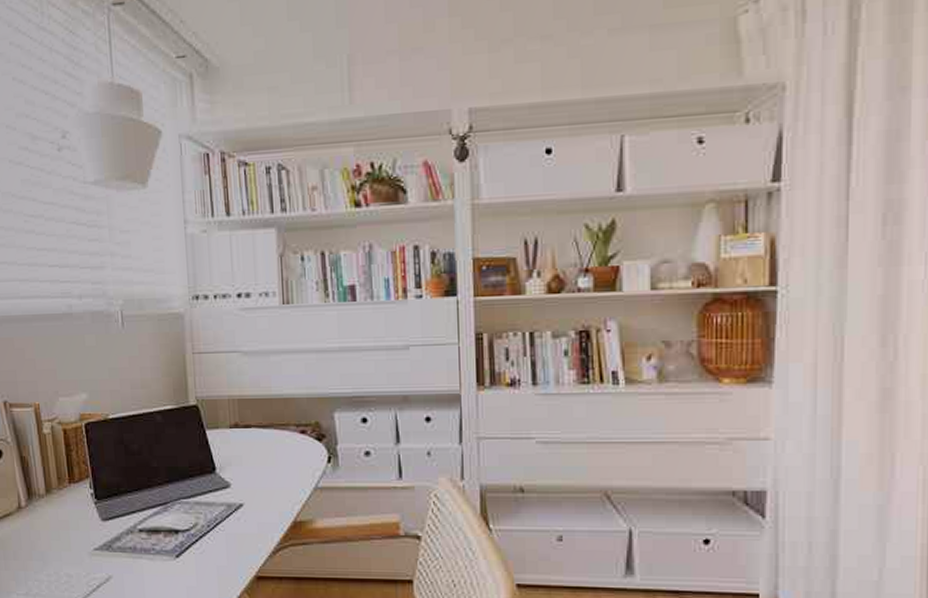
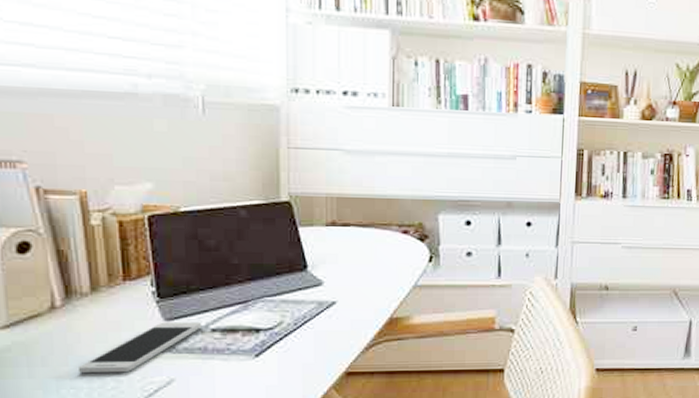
smartphone: none [39,522,131,569] -> present [77,321,202,374]

